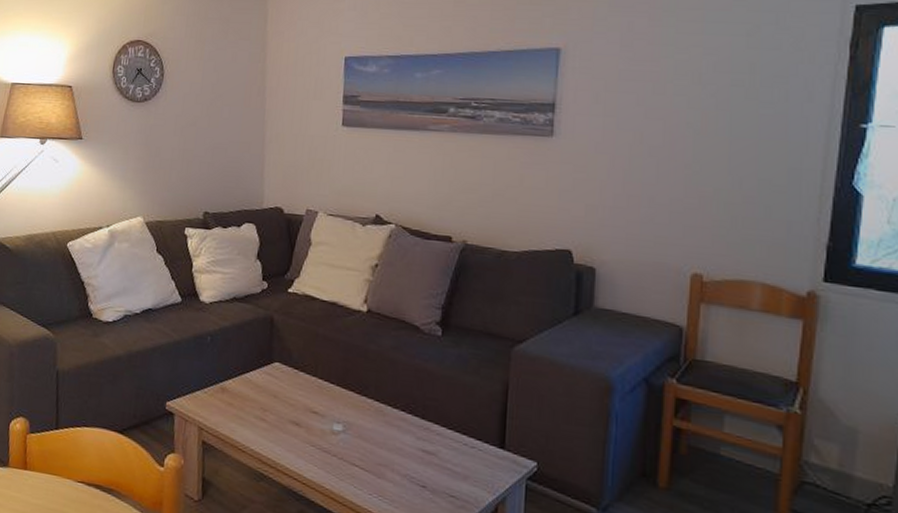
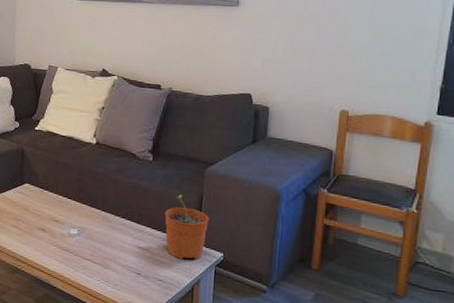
plant pot: none [458,381,517,469] -> present [165,194,209,259]

